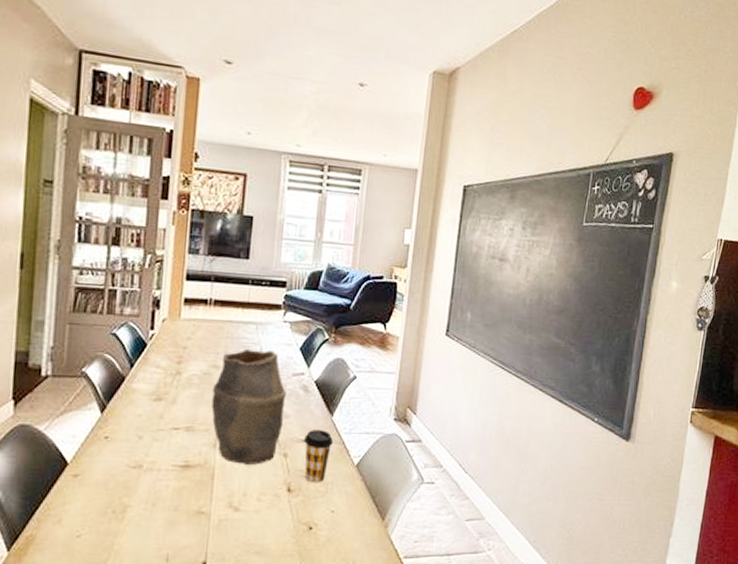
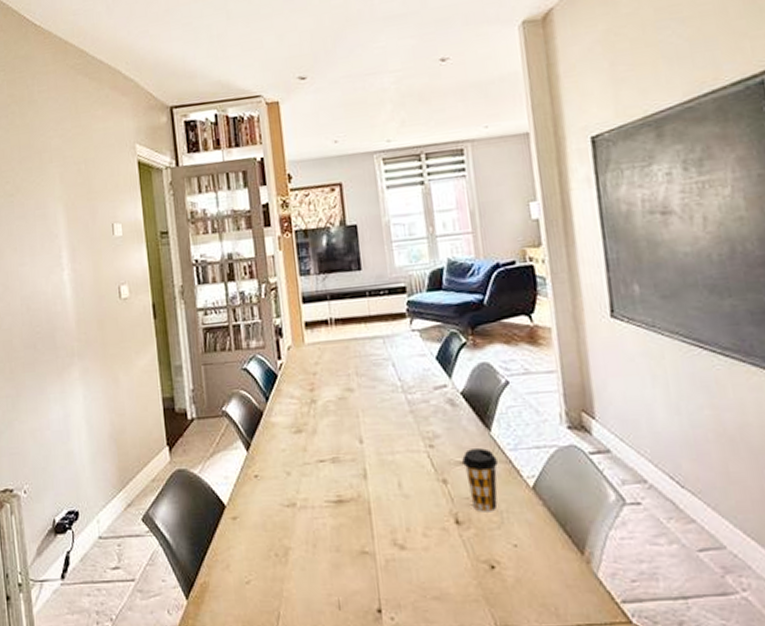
vase: present [211,348,286,465] -> none [351,364,435,495]

